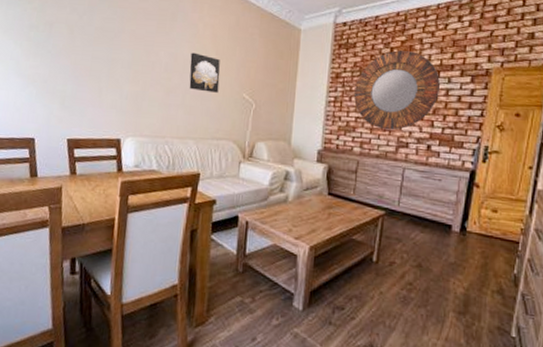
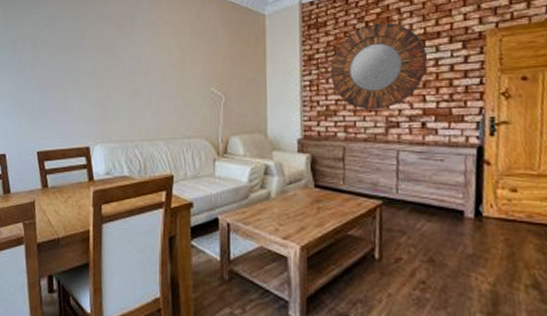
wall art: present [189,52,220,93] -> none [153,51,185,90]

